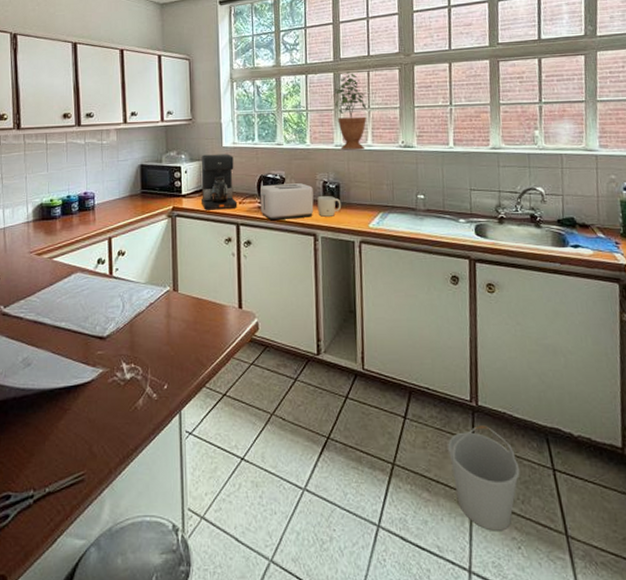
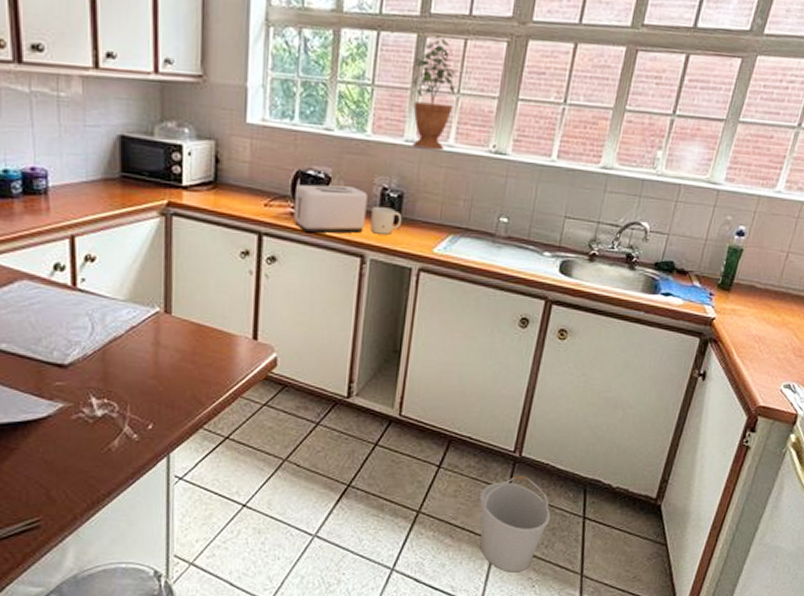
coffee maker: present [201,154,238,210] -> none [211,131,262,213]

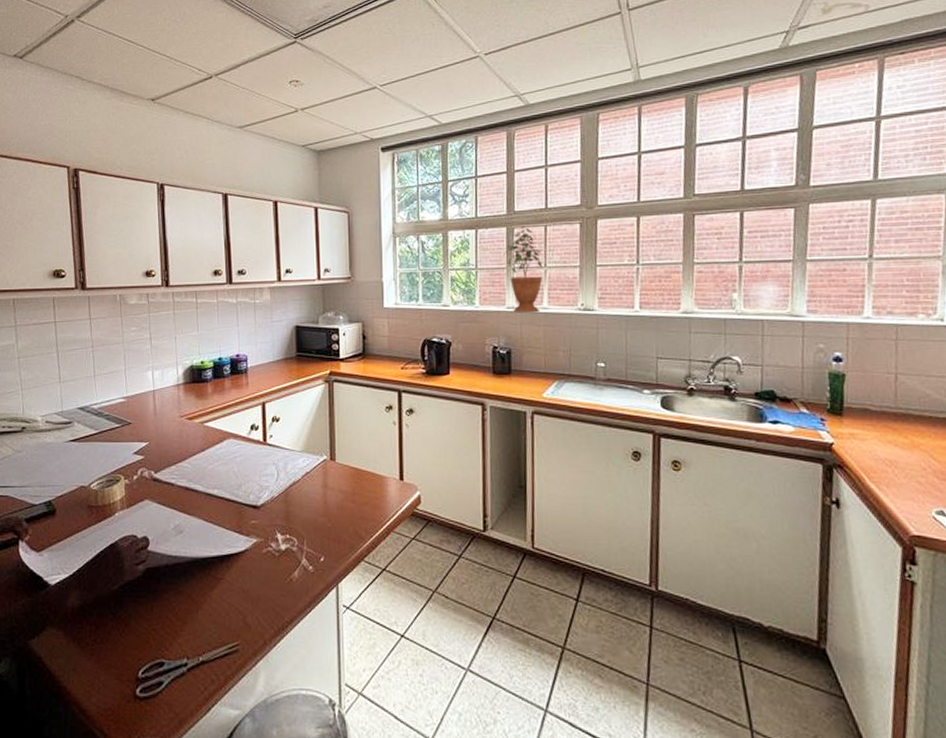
toaster: present [293,184,368,234] -> none [423,348,483,388]
mug: present [370,207,403,235] -> none [486,362,513,385]
bucket: present [480,476,551,572] -> none [623,612,702,722]

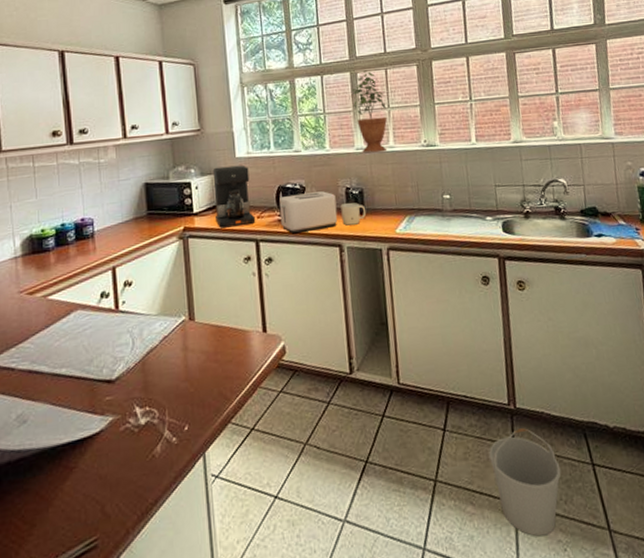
coffee maker: none [361,315,400,376] -> present [214,165,256,228]
toaster: none [423,348,483,388] -> present [279,191,338,234]
mug: none [486,362,513,385] -> present [340,202,367,226]
bucket: none [623,612,702,722] -> present [489,428,561,537]

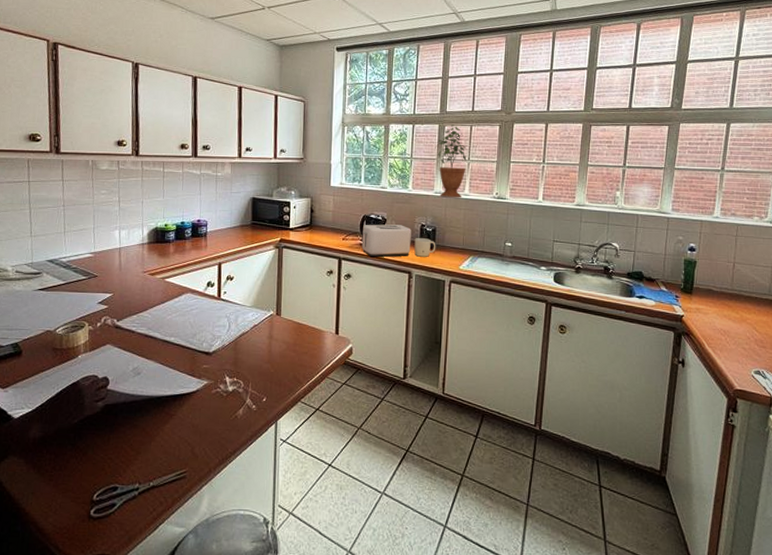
coffee maker: present [214,165,256,228] -> none [308,192,341,245]
bucket: present [489,428,561,537] -> none [512,447,571,535]

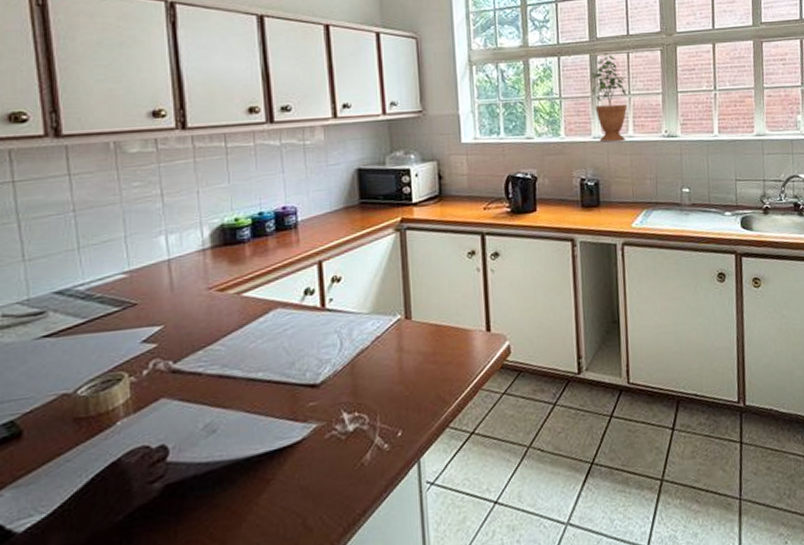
toaster: present [361,224,411,258] -> none [508,182,571,227]
mug: present [414,238,436,257] -> none [574,195,602,219]

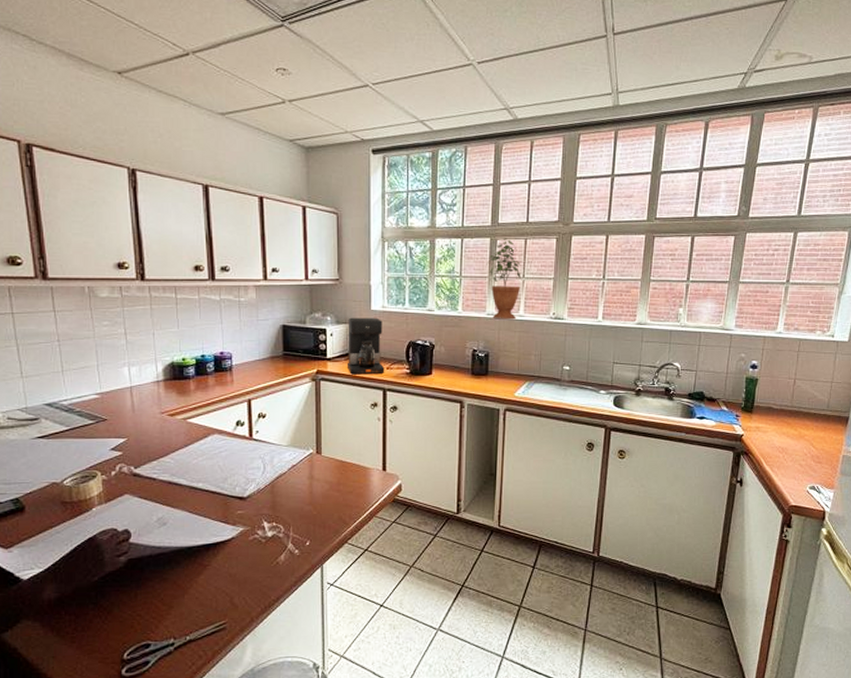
coffee maker: none [436,151,482,220] -> present [348,317,385,375]

